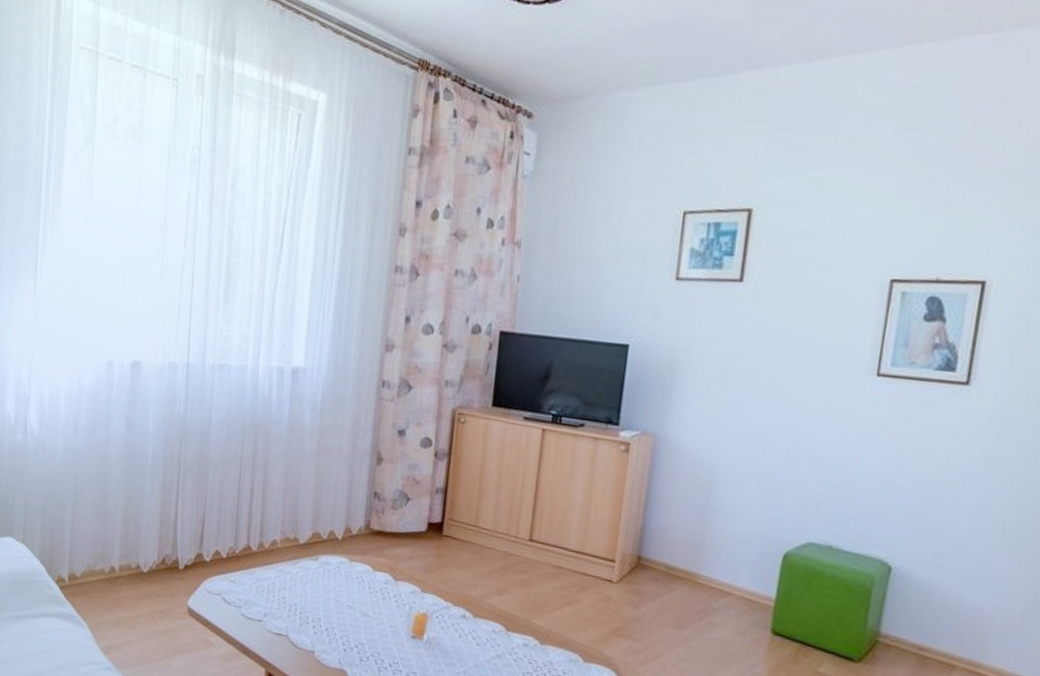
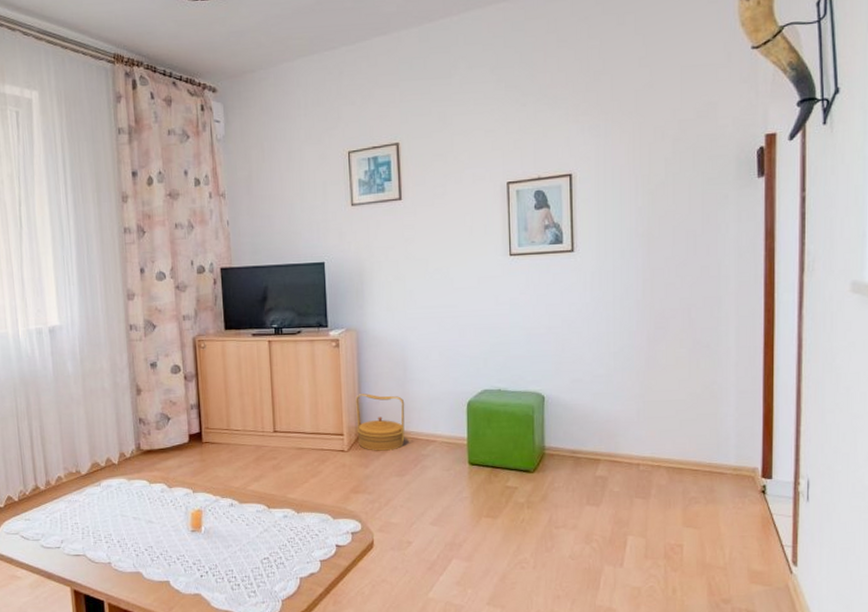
basket: none [632,515,701,594] -> present [356,393,405,451]

